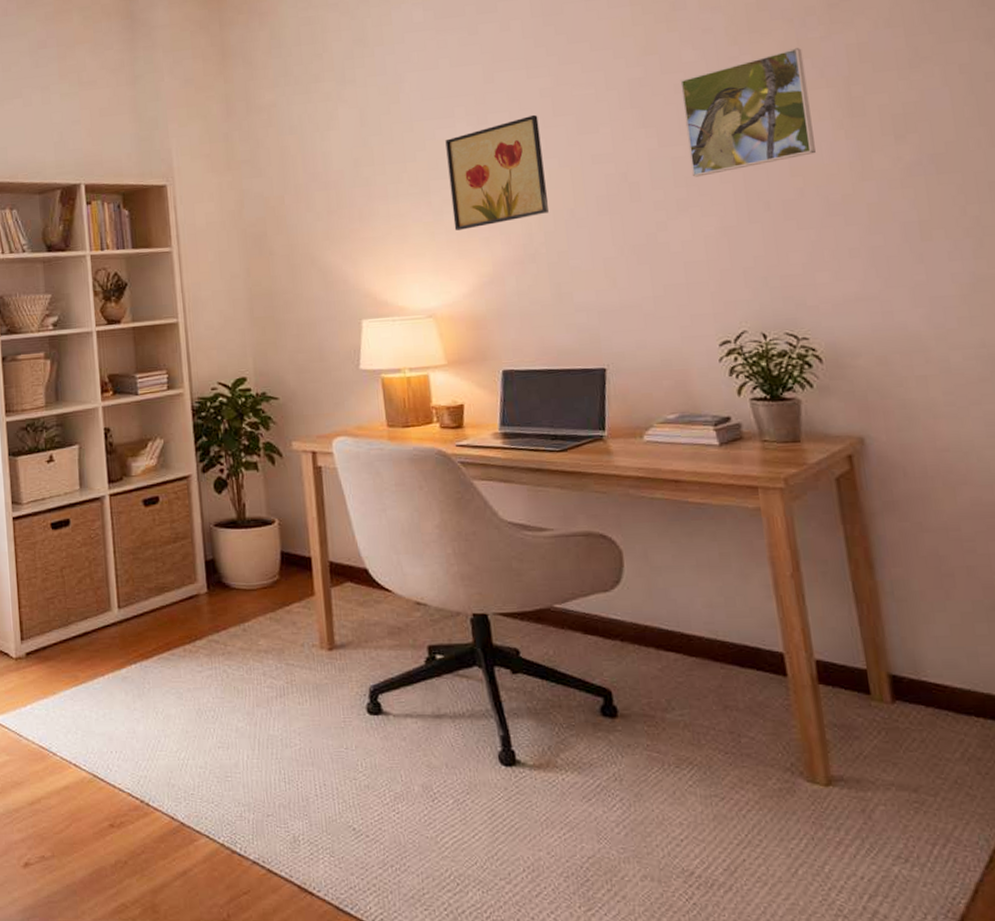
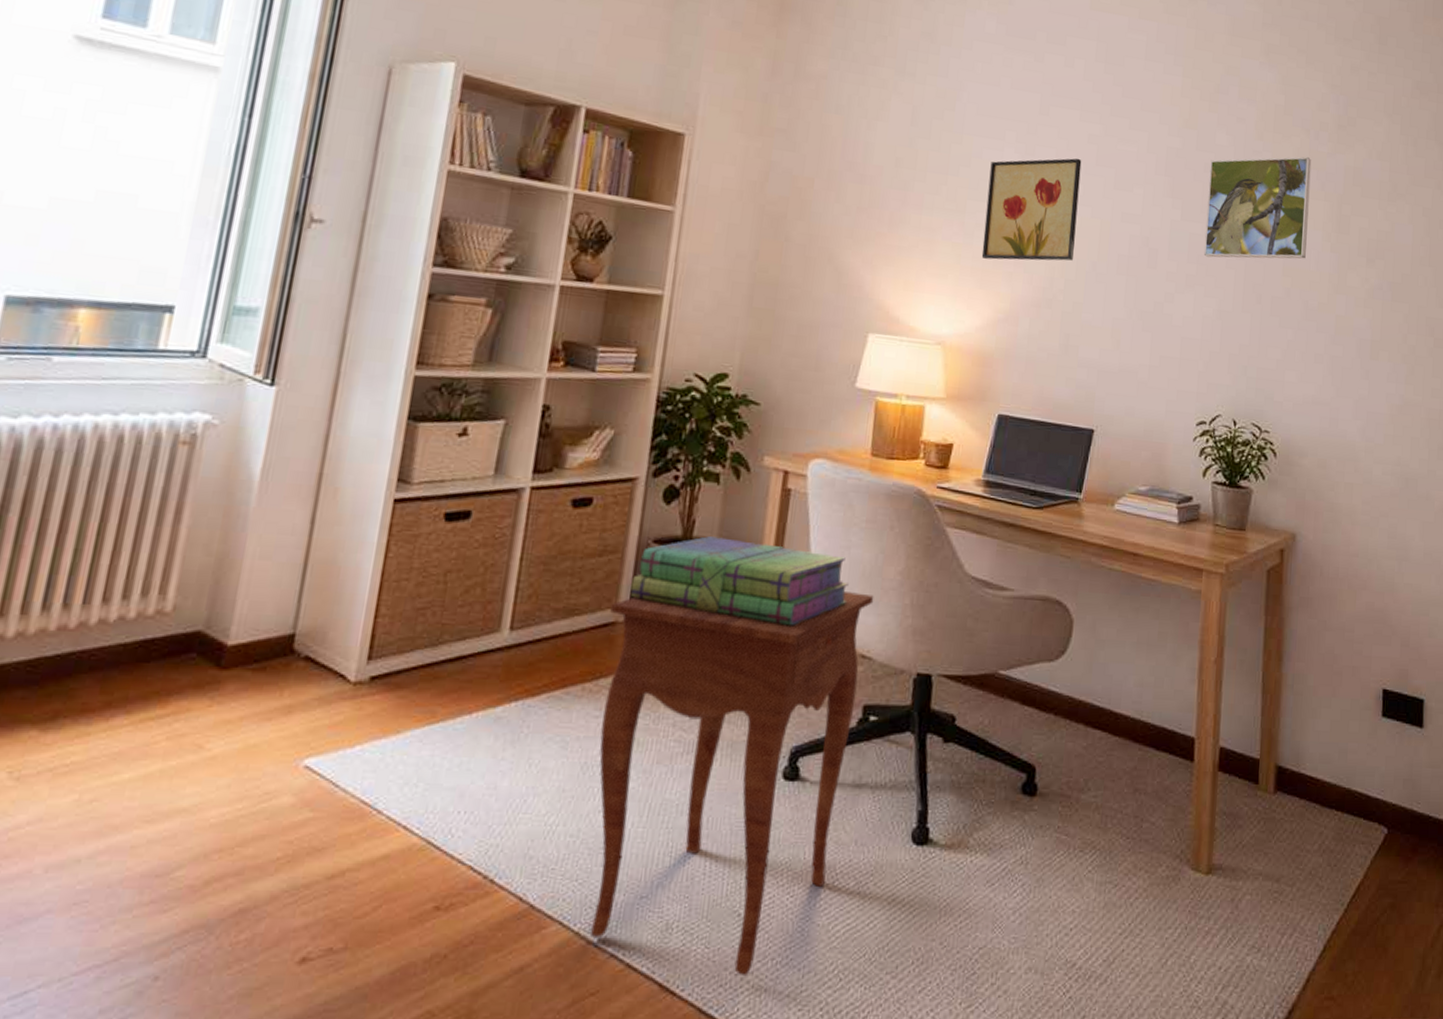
side table: none [192,548,425,881] -> present [590,592,874,977]
stack of books: none [204,515,392,583] -> present [630,536,848,626]

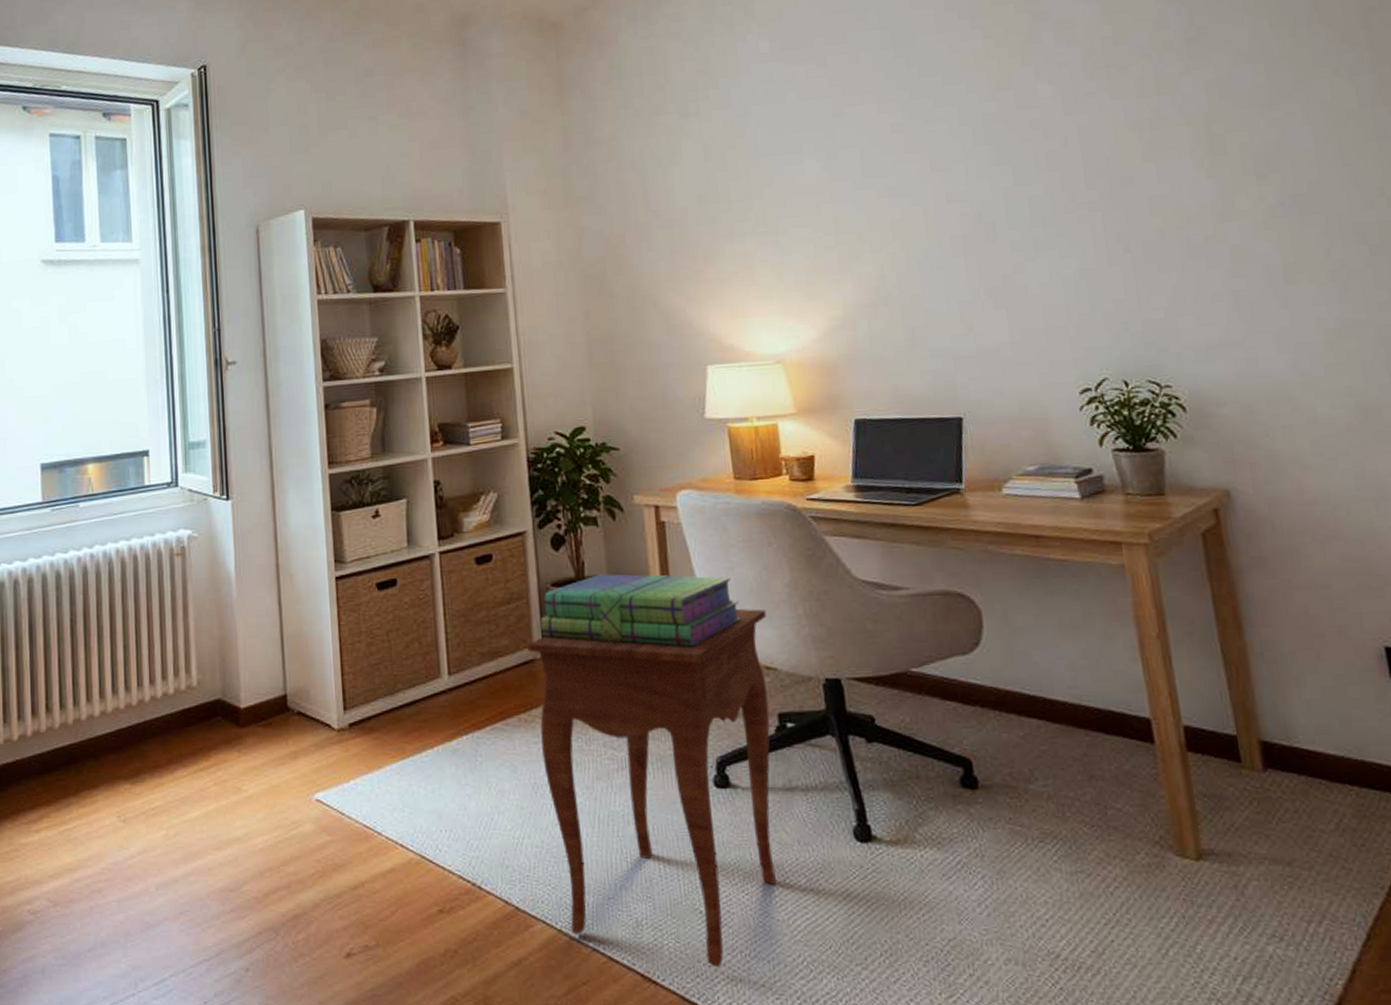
wall art: present [981,158,1082,261] -> none [793,150,901,272]
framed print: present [1203,156,1312,259] -> none [1036,82,1176,217]

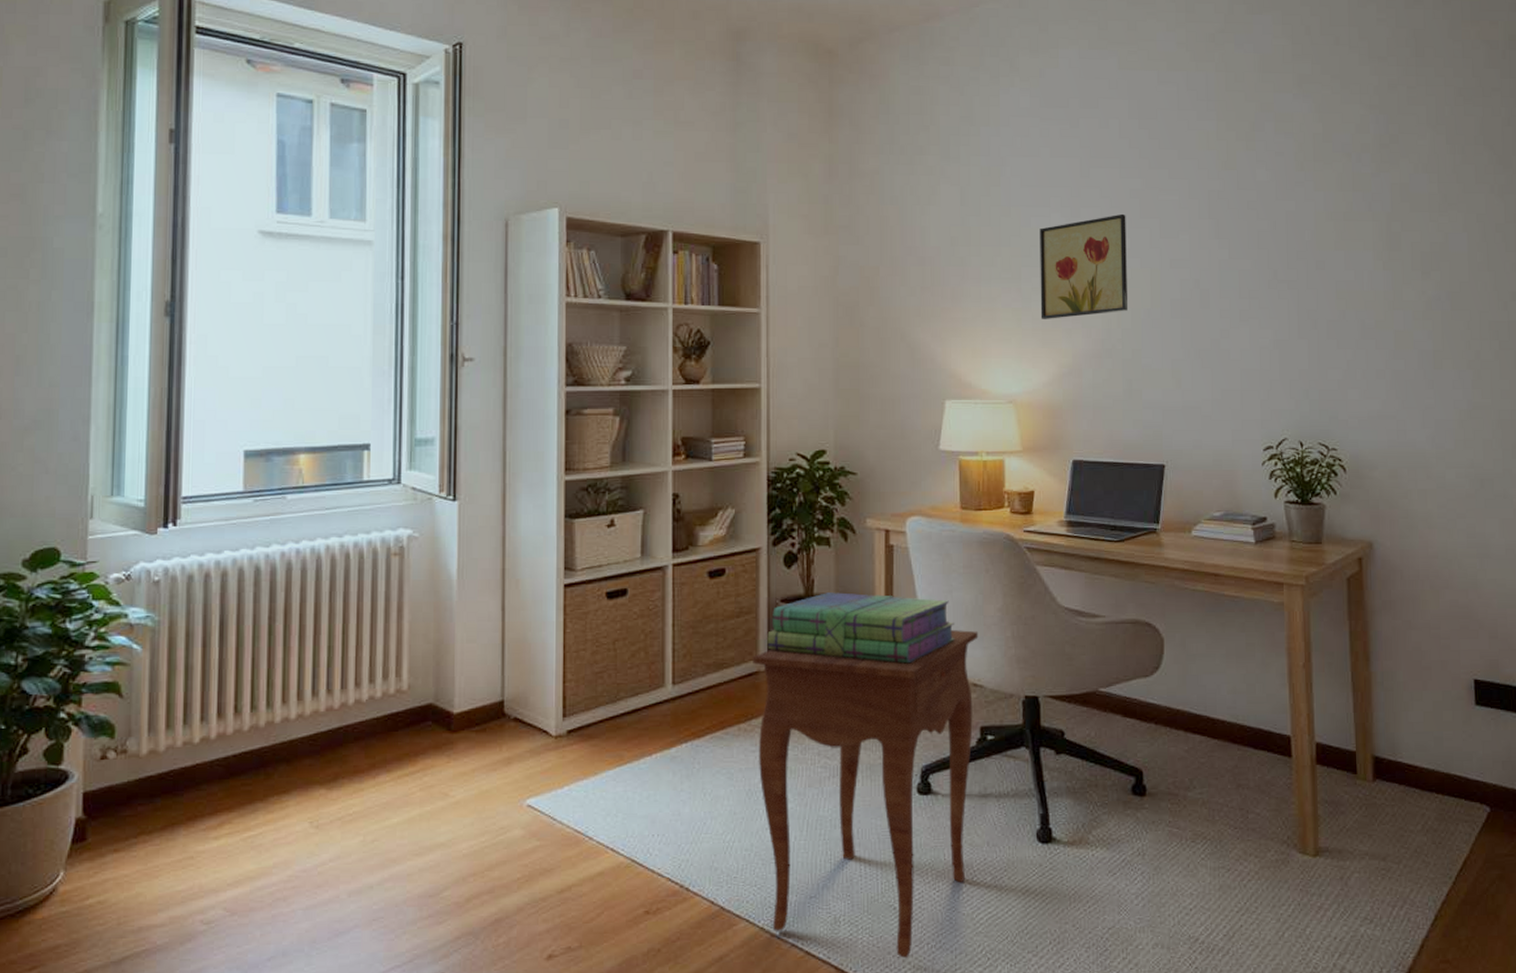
wall art: none [793,150,901,272] -> present [1040,213,1127,319]

